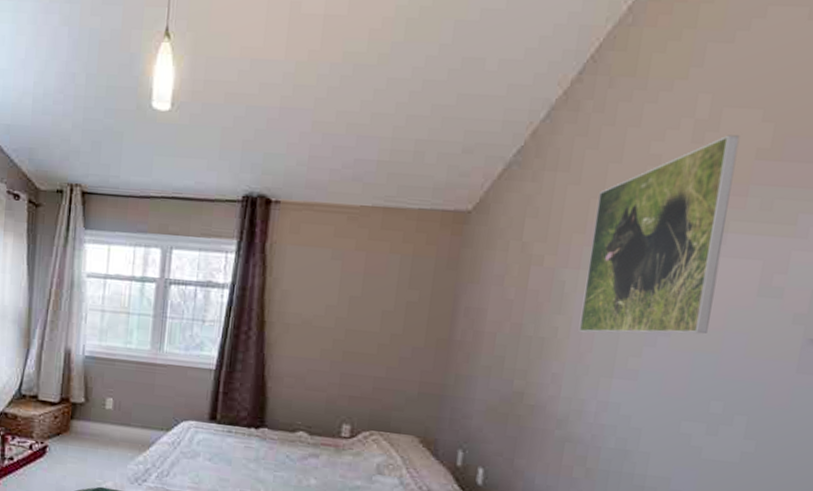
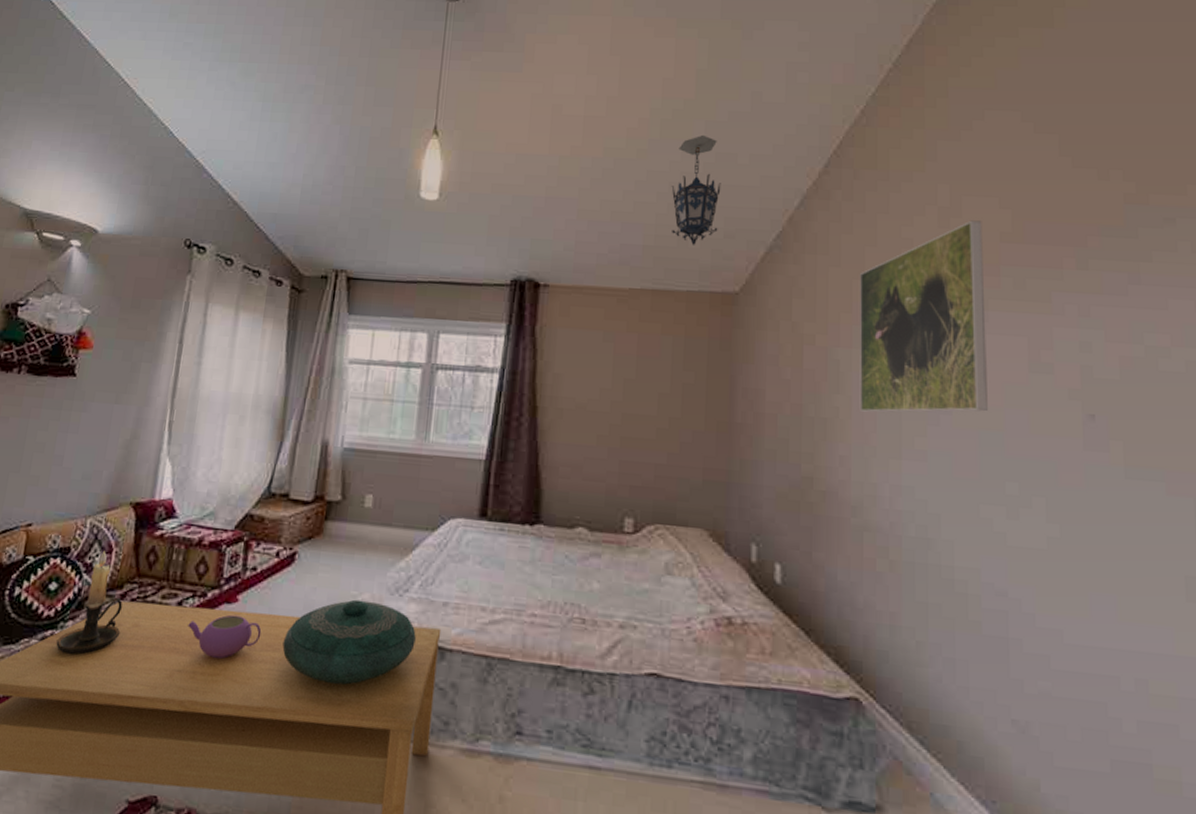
hanging lantern: none [408,36,465,162] -> present [671,134,721,246]

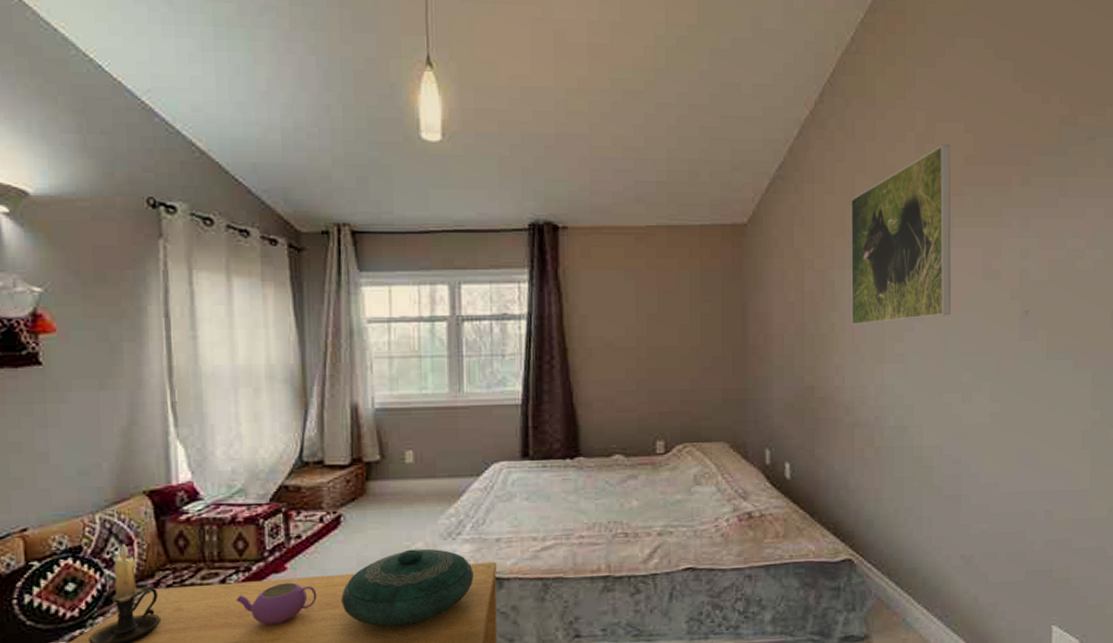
hanging lantern: present [671,134,721,246] -> none [680,63,727,180]

